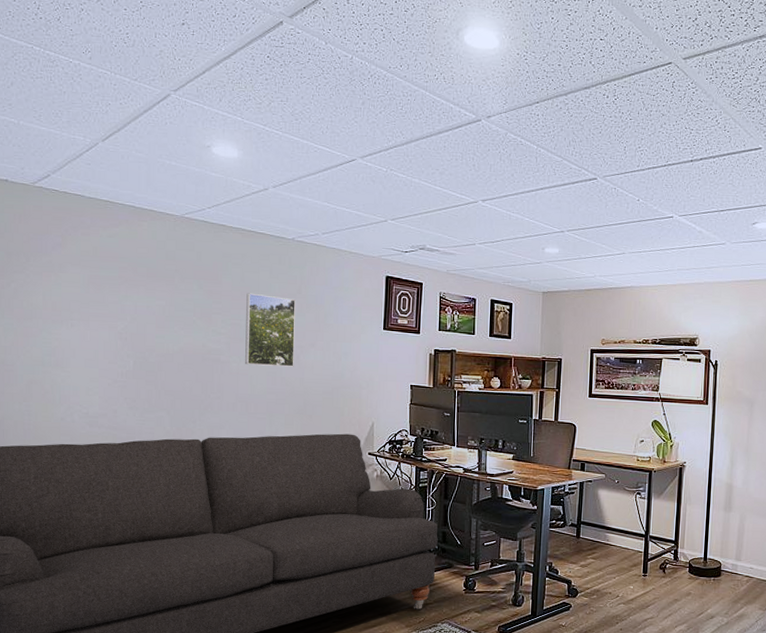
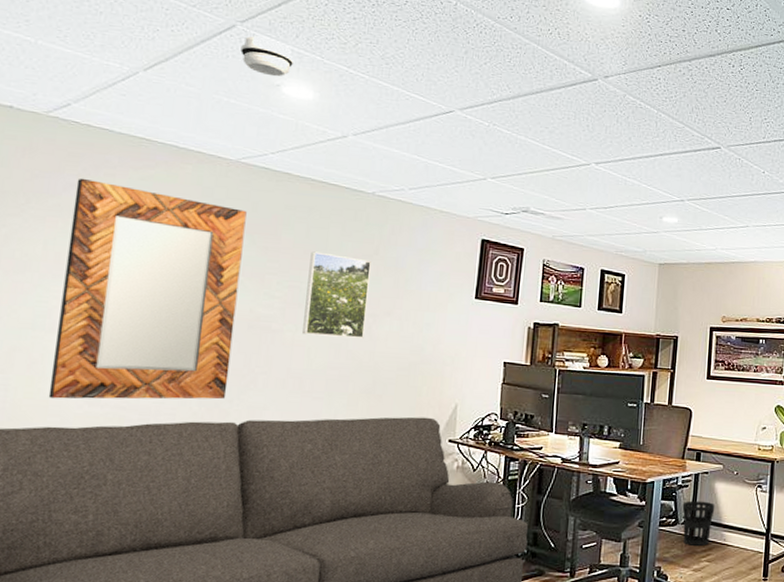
home mirror: none [60,238,193,422] -> present [48,178,247,400]
smoke detector: none [176,103,220,139] -> present [240,36,295,77]
wastebasket: none [569,505,599,545] -> present [682,500,715,546]

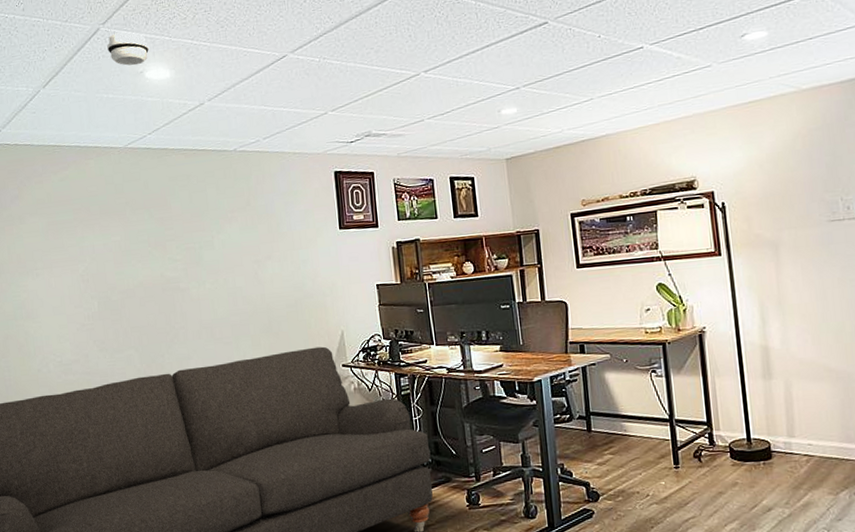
home mirror: present [48,178,247,400] -> none [18,189,159,373]
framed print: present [302,251,371,338] -> none [197,212,253,289]
wastebasket: present [682,500,715,546] -> none [574,393,610,440]

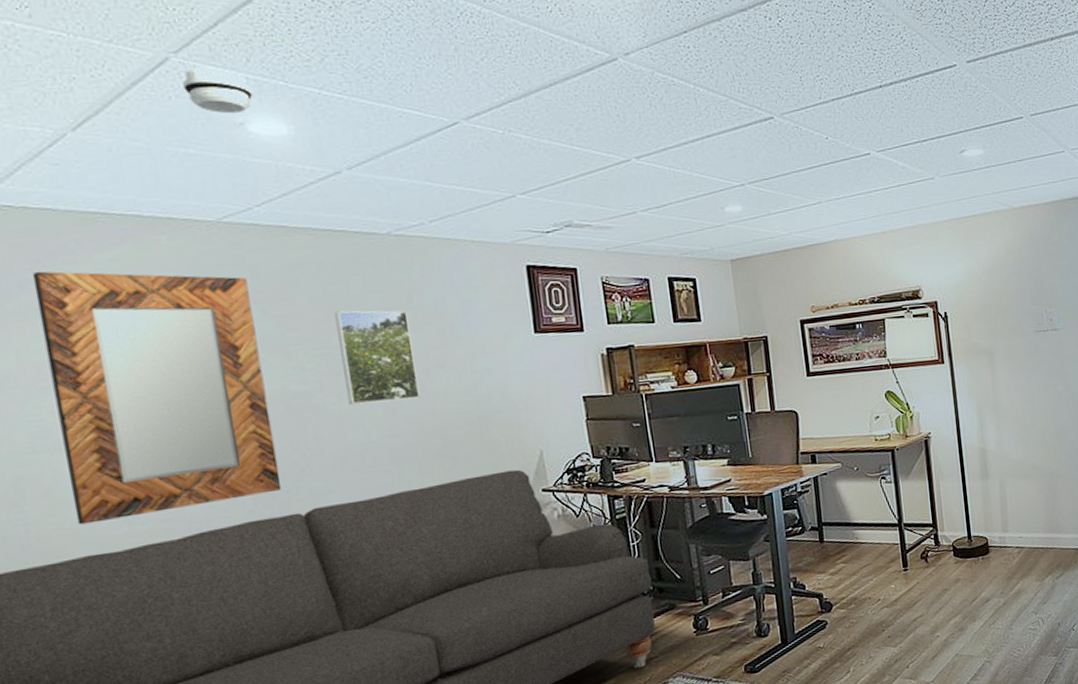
home mirror: none [18,189,159,373] -> present [32,271,282,525]
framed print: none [197,212,253,289] -> present [334,310,420,405]

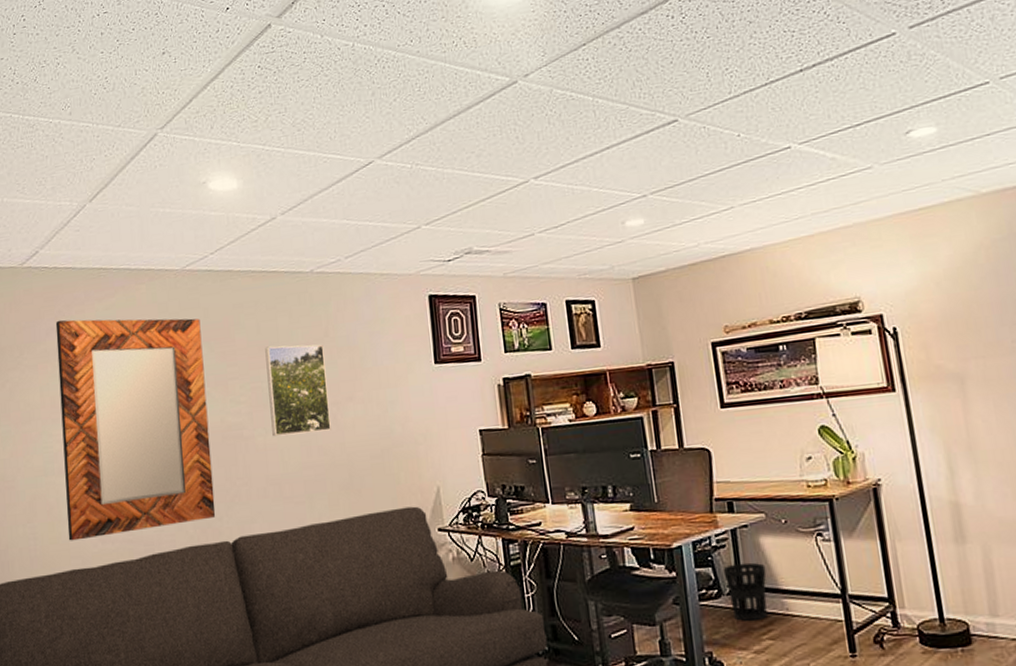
smoke detector: present [182,67,254,114] -> none [165,137,214,176]
wastebasket: none [806,503,841,551] -> present [722,562,768,621]

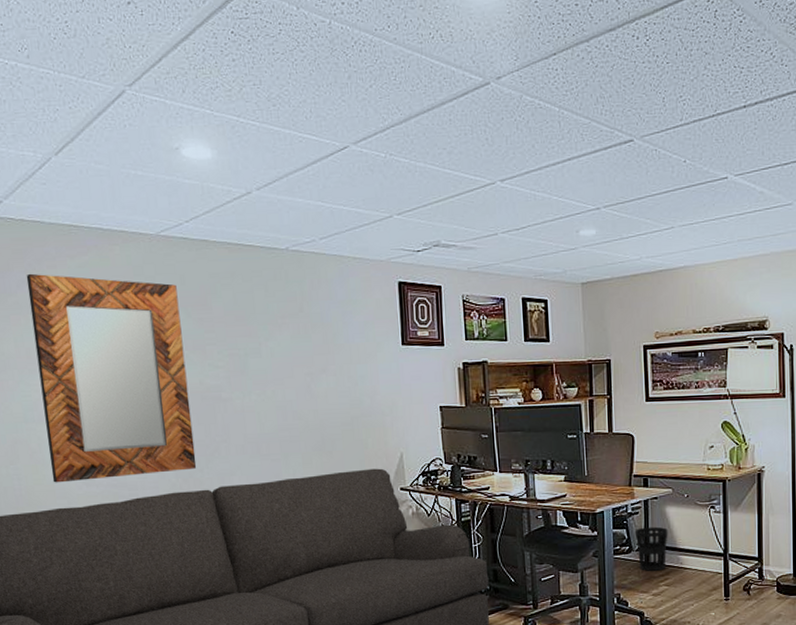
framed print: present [265,344,331,437] -> none [242,316,305,400]

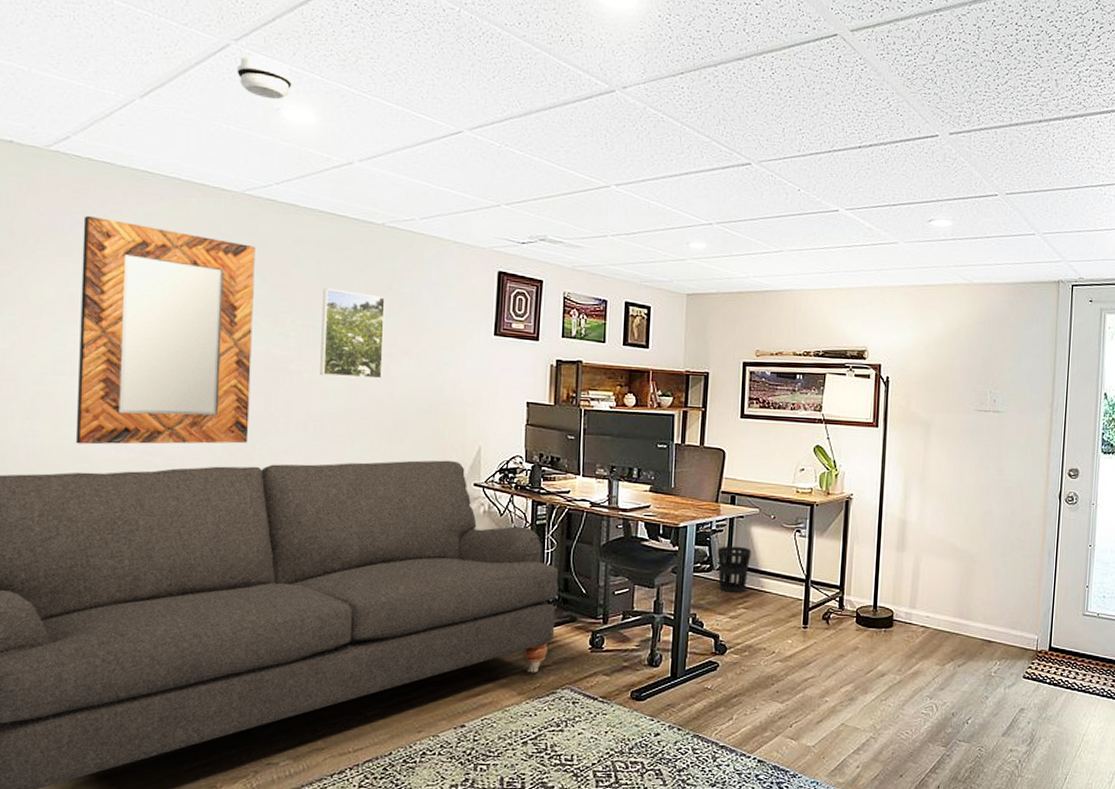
smoke detector: none [135,98,187,140] -> present [237,55,293,100]
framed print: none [242,316,305,400] -> present [320,288,385,379]

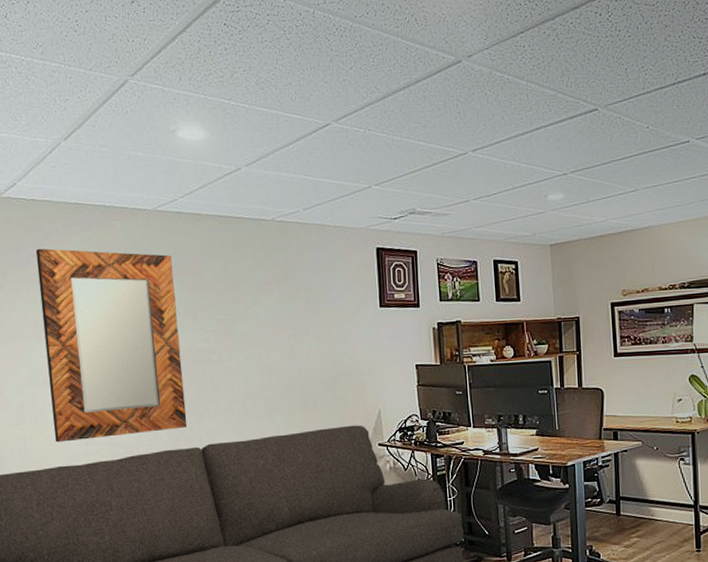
smoke detector: present [237,55,293,100] -> none [136,86,183,123]
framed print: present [320,288,385,379] -> none [231,283,289,362]
wastebasket: present [717,546,752,592] -> none [605,479,639,523]

